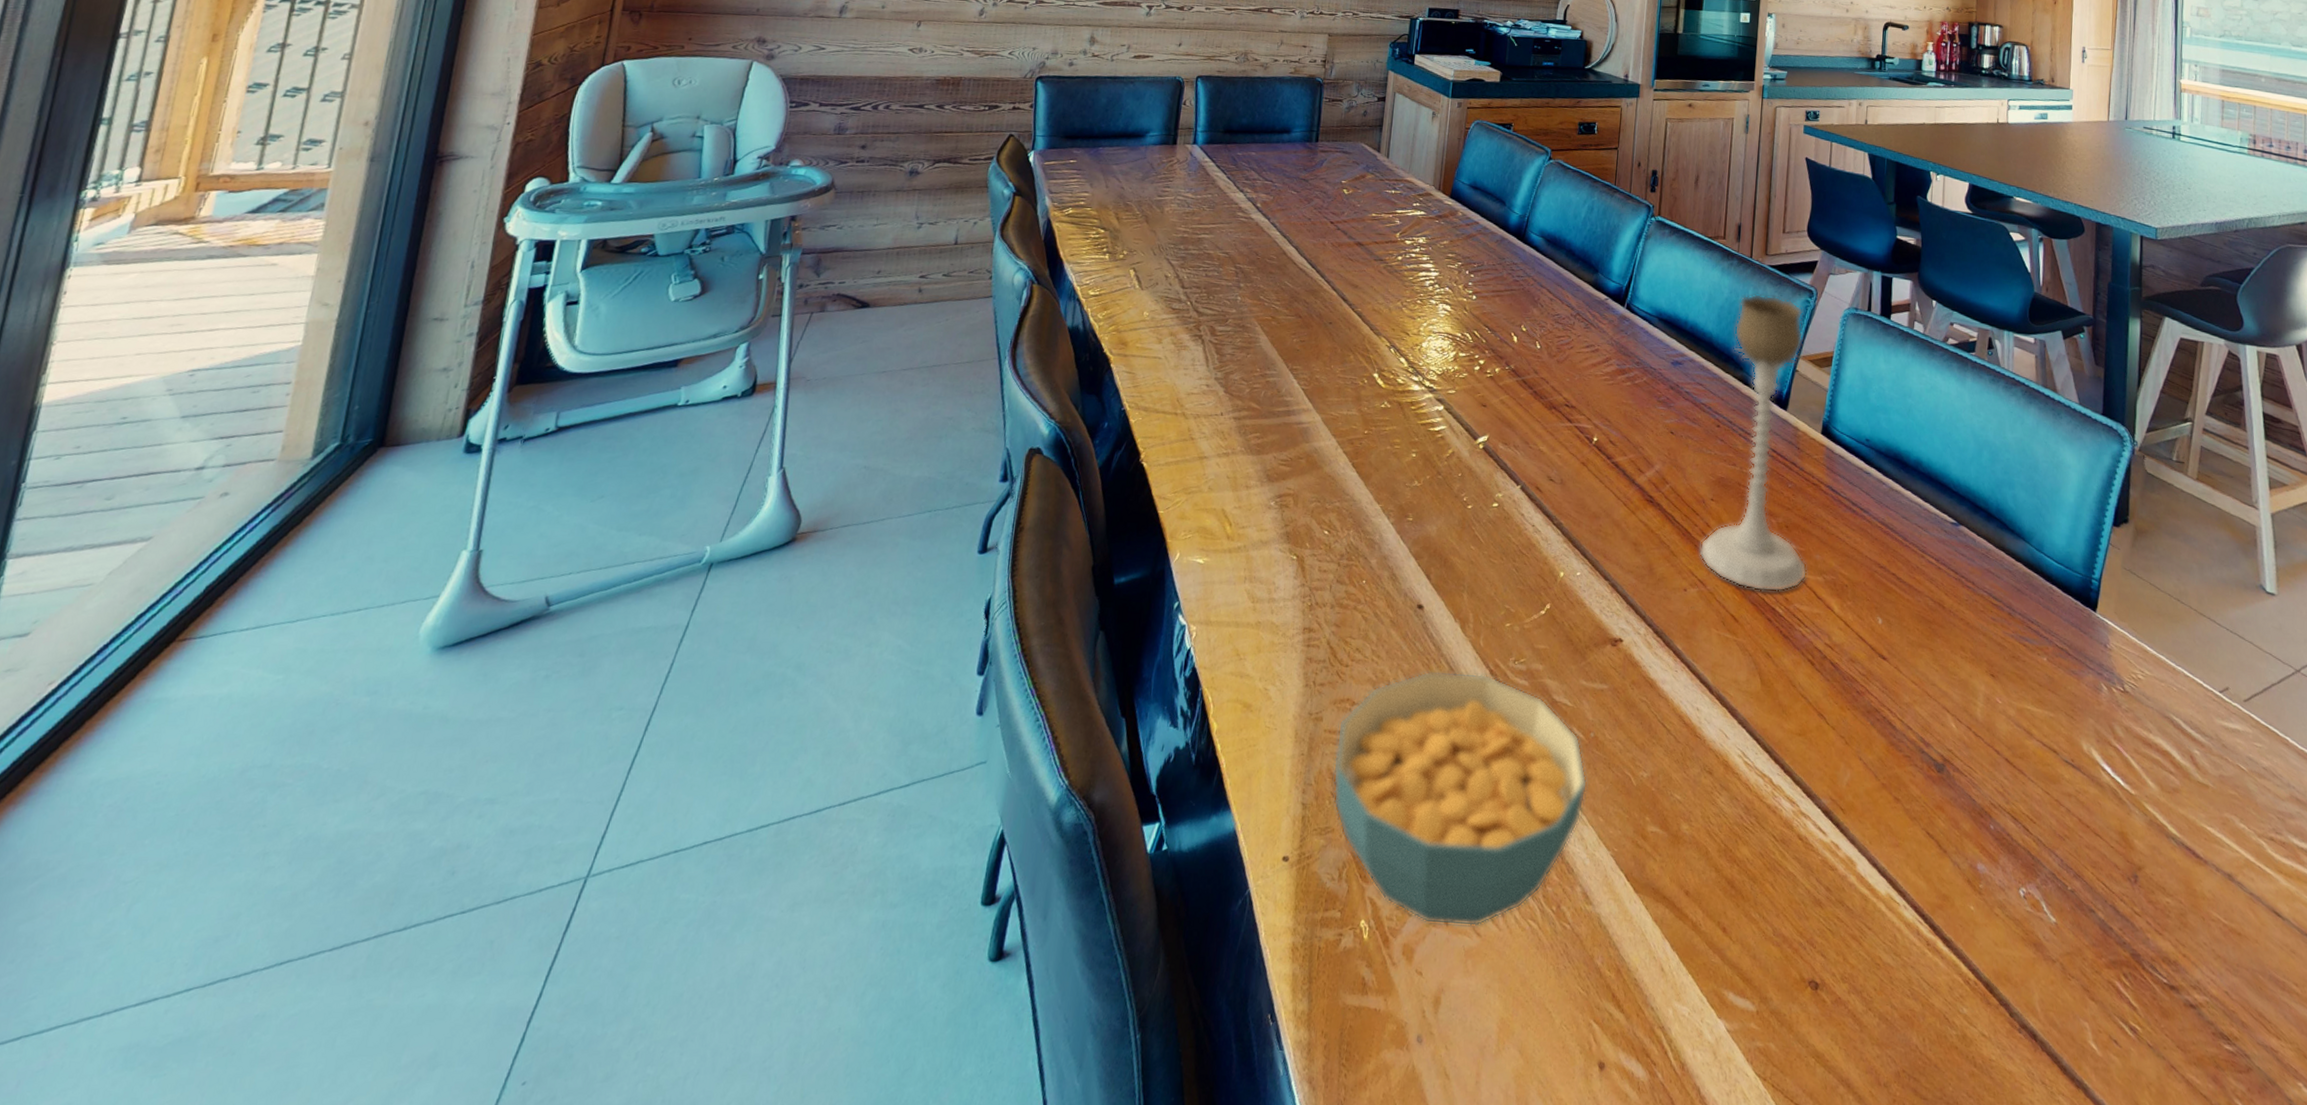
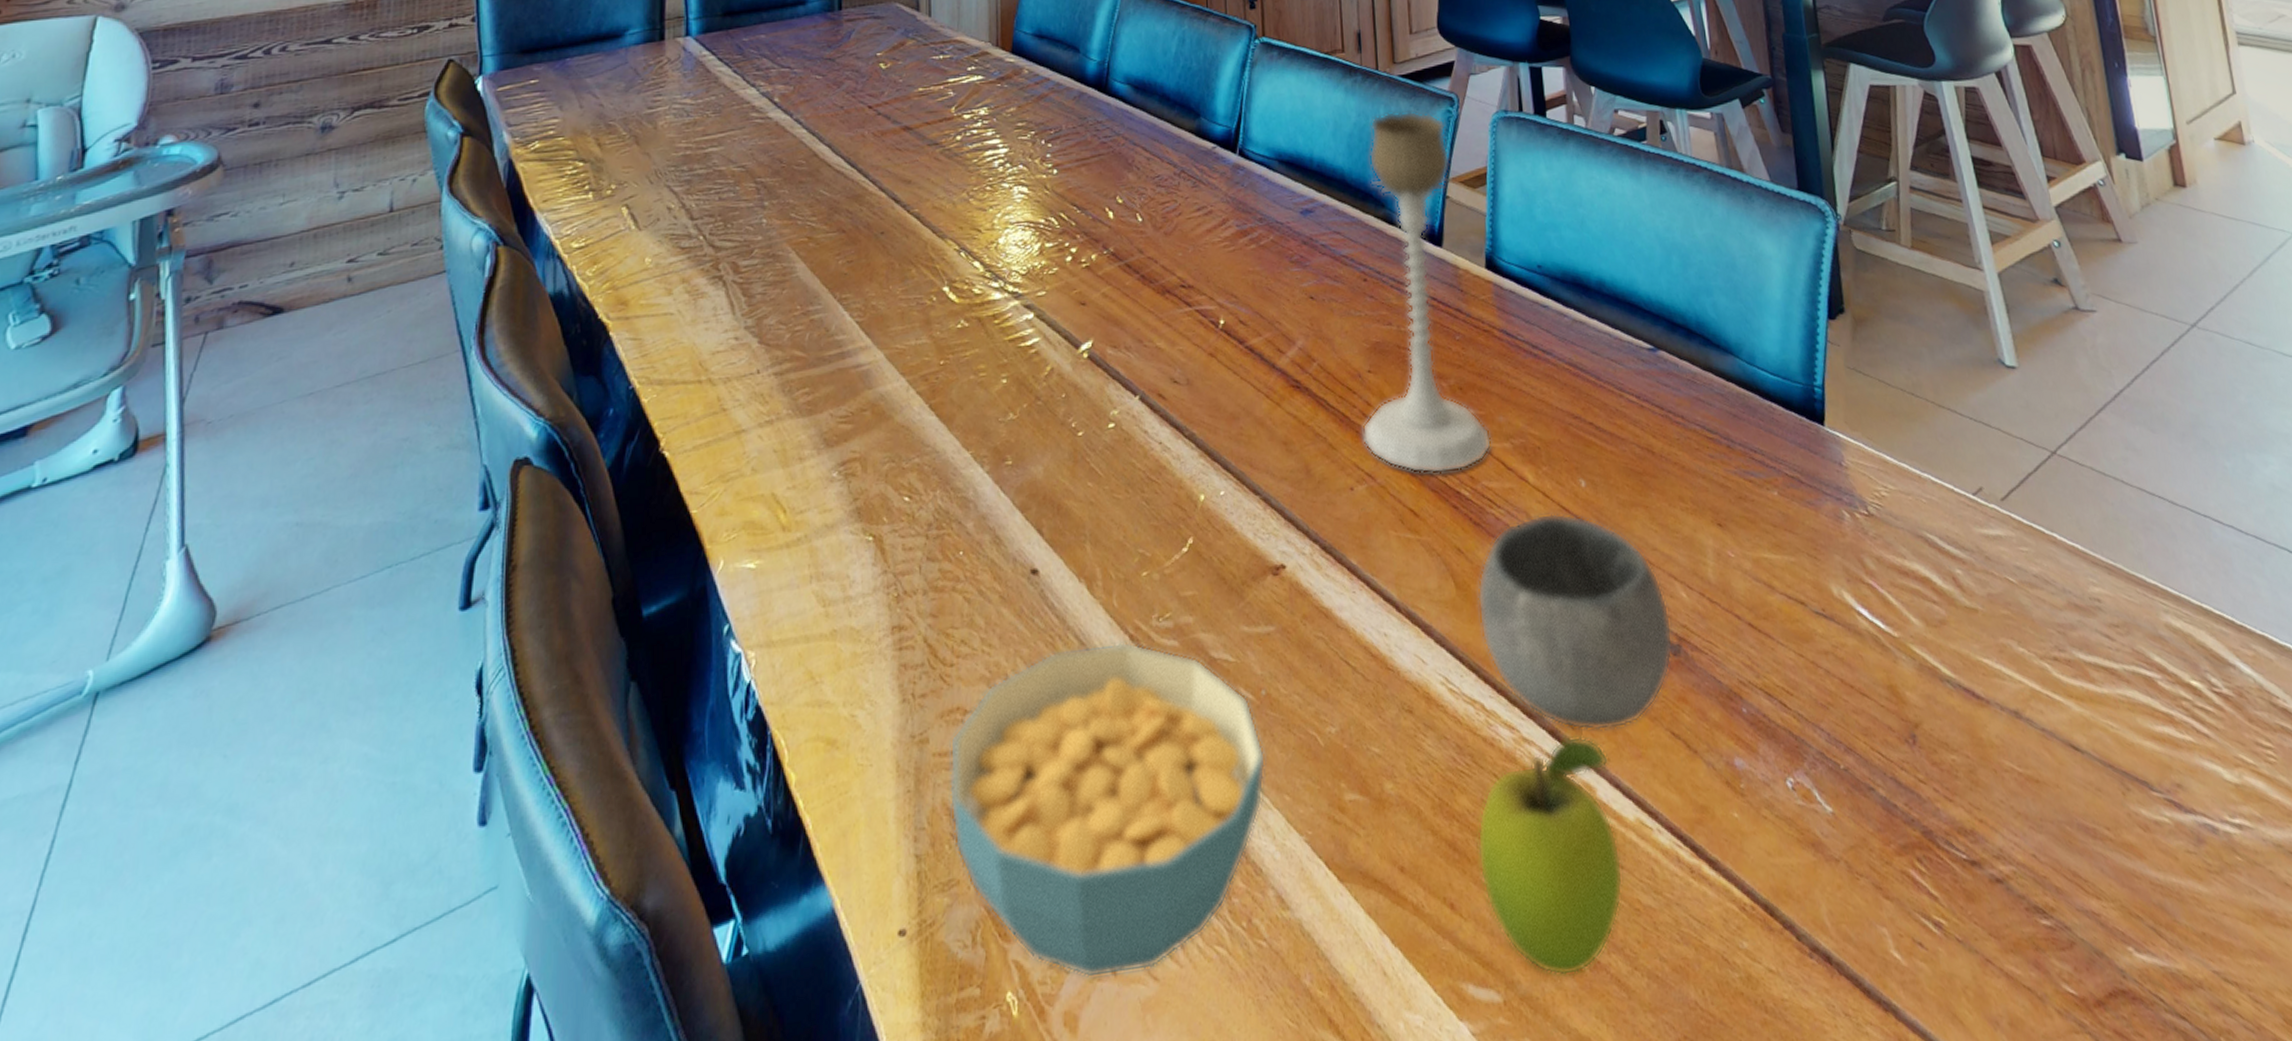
fruit: none [1750,818,1870,1004] -> present [1477,735,1624,977]
bowl: none [1777,638,1940,821] -> present [1477,512,1674,732]

